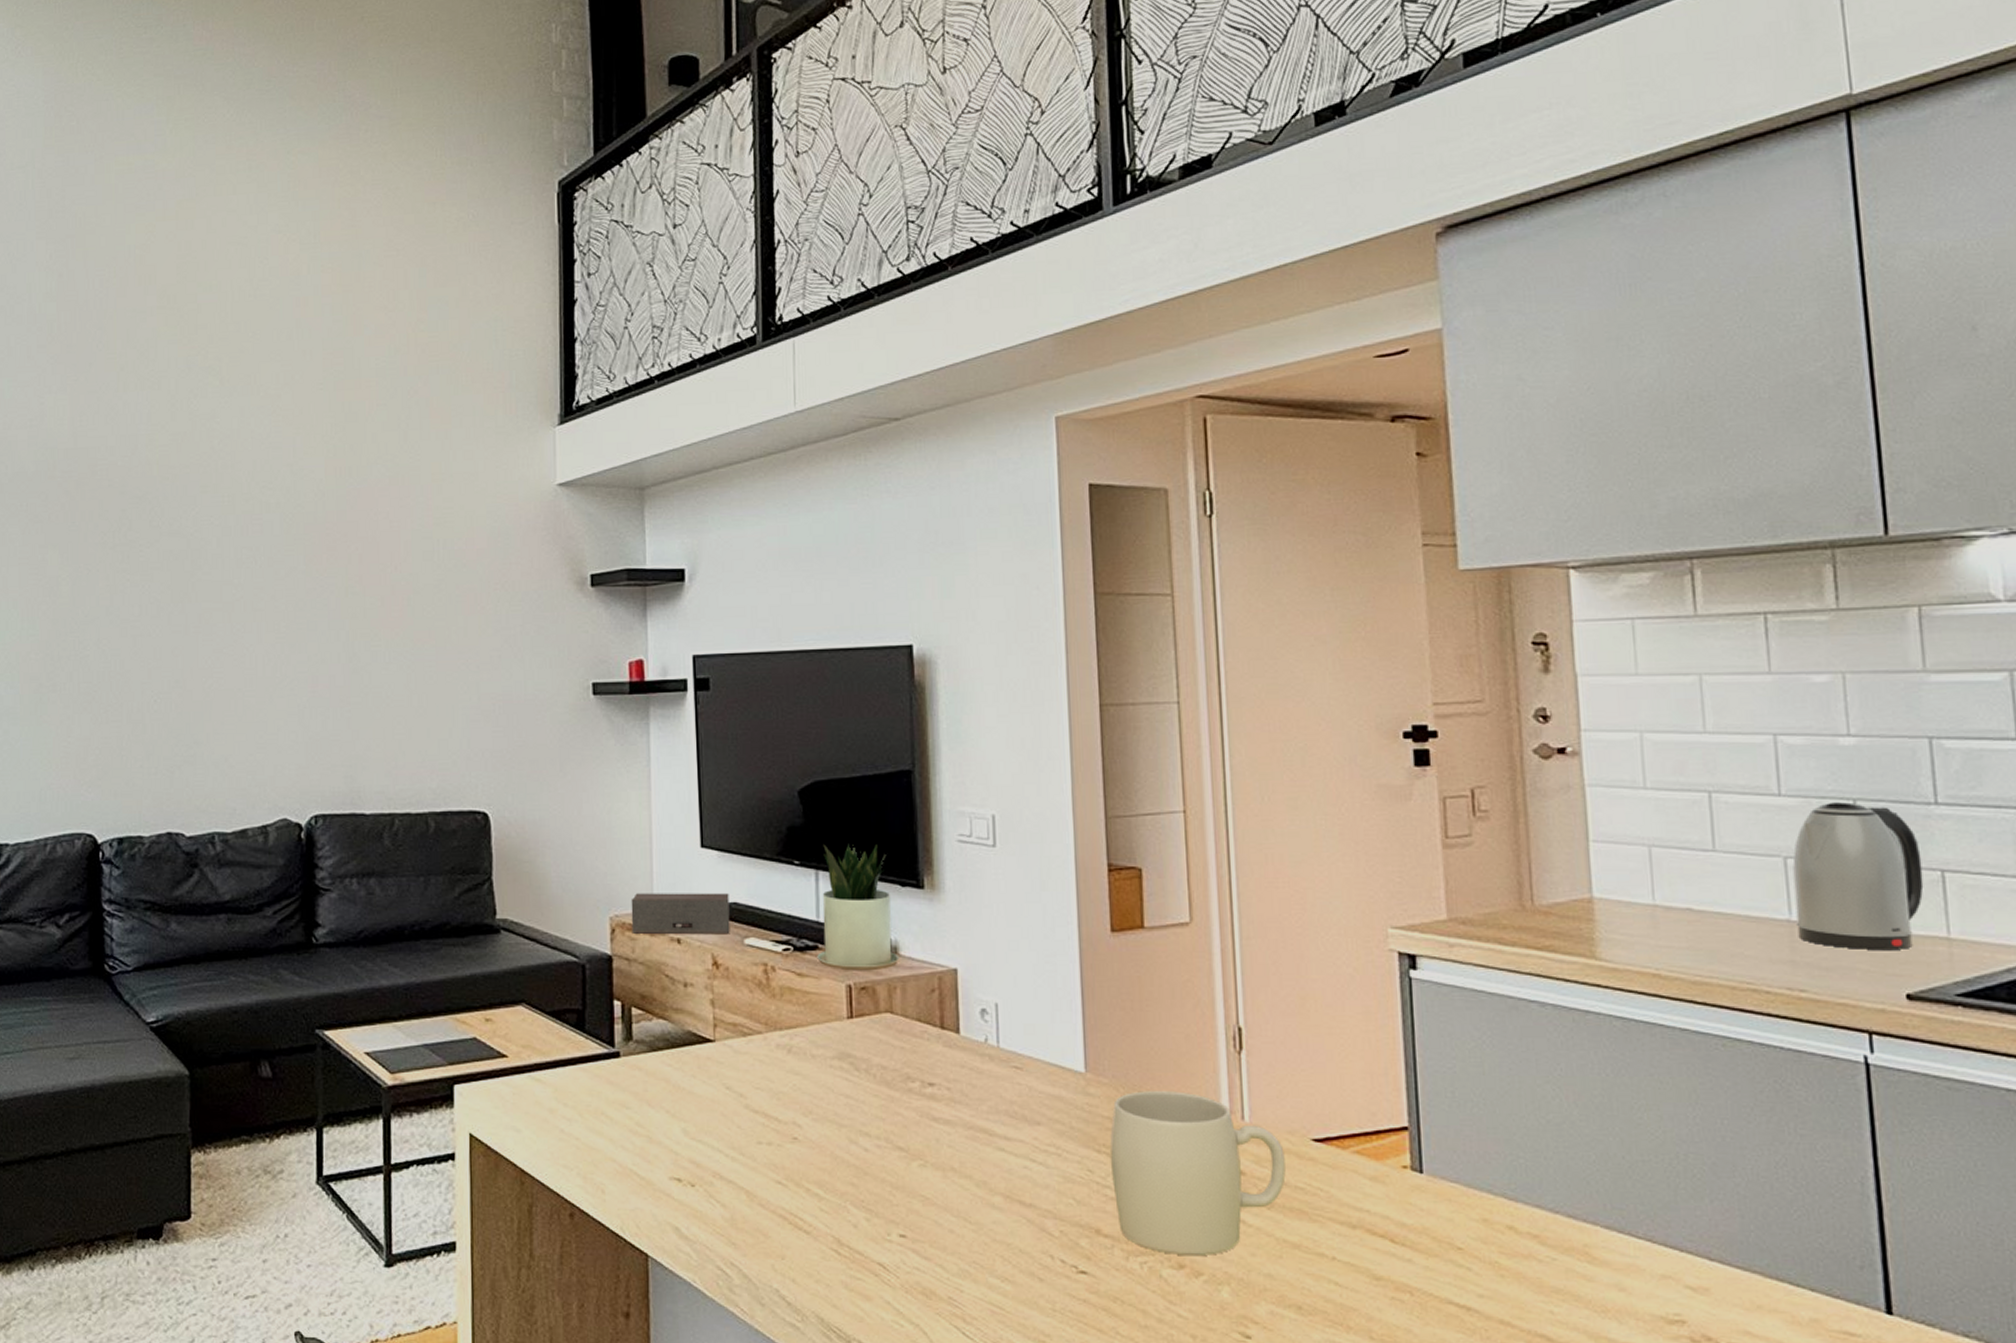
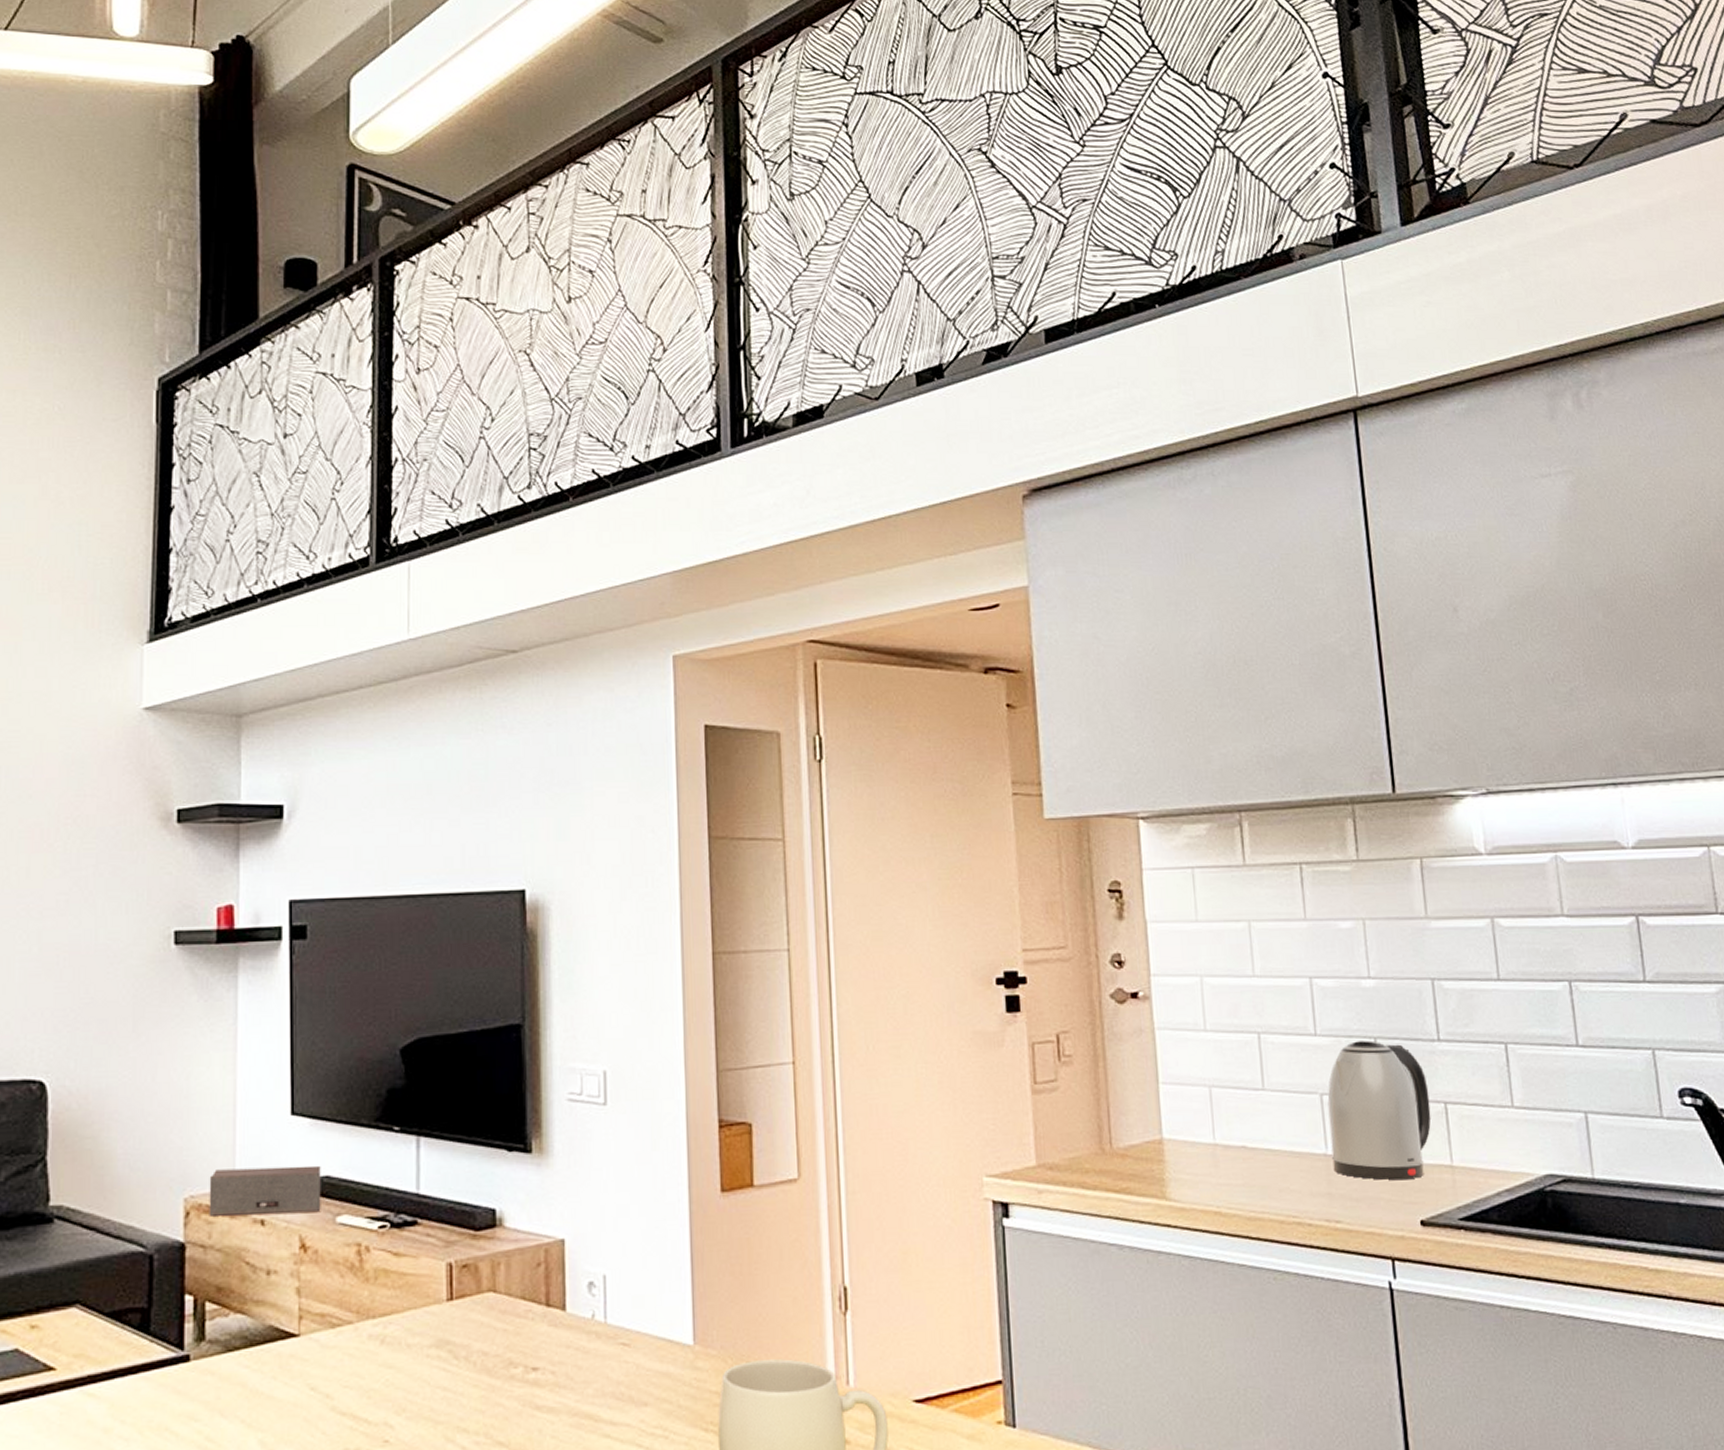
planter: present [817,843,900,971] -> none [416,1106,505,1248]

